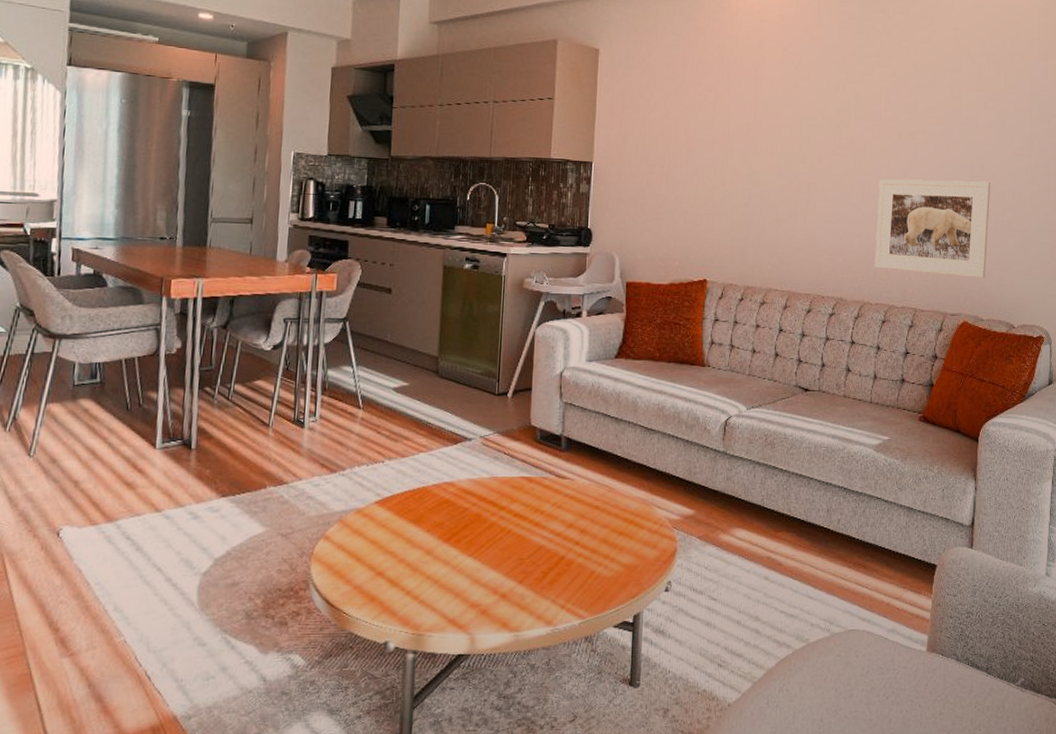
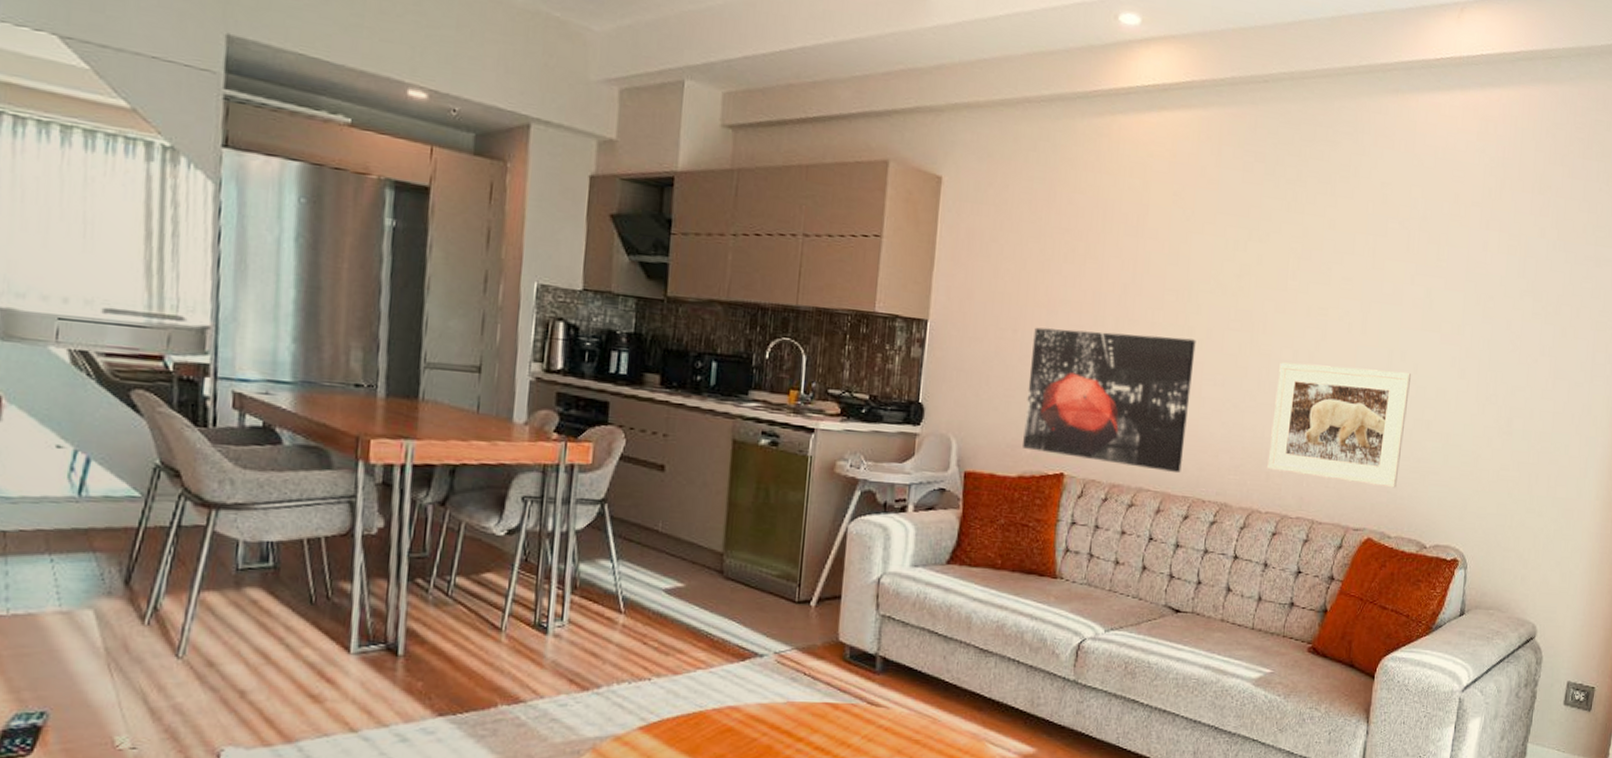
wall art: none [672,163,809,274] -> present [1023,327,1196,472]

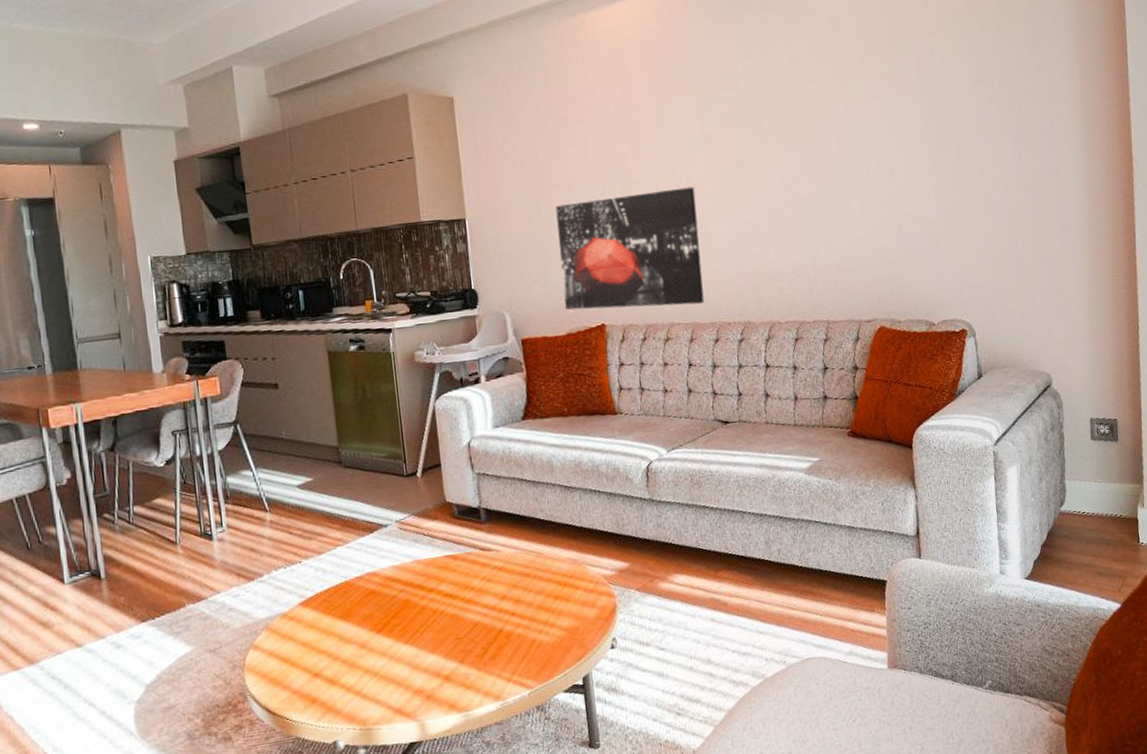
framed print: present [1267,362,1412,488] -> none [771,175,897,285]

